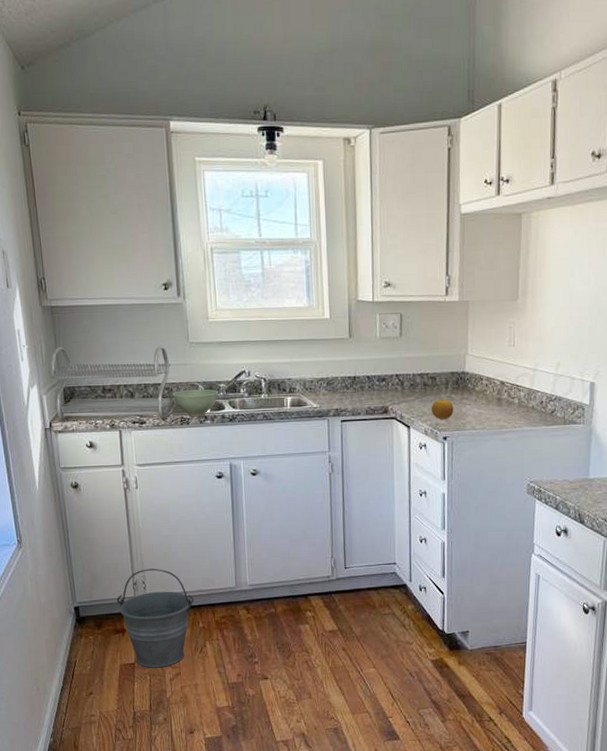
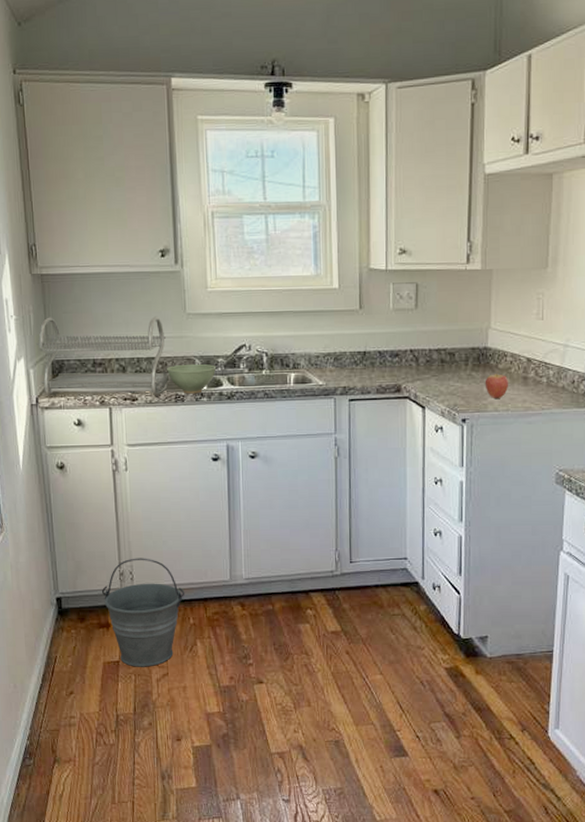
fruit: present [431,399,454,419] -> none [448,377,474,399]
fruit: none [463,393,485,418] -> present [485,371,509,398]

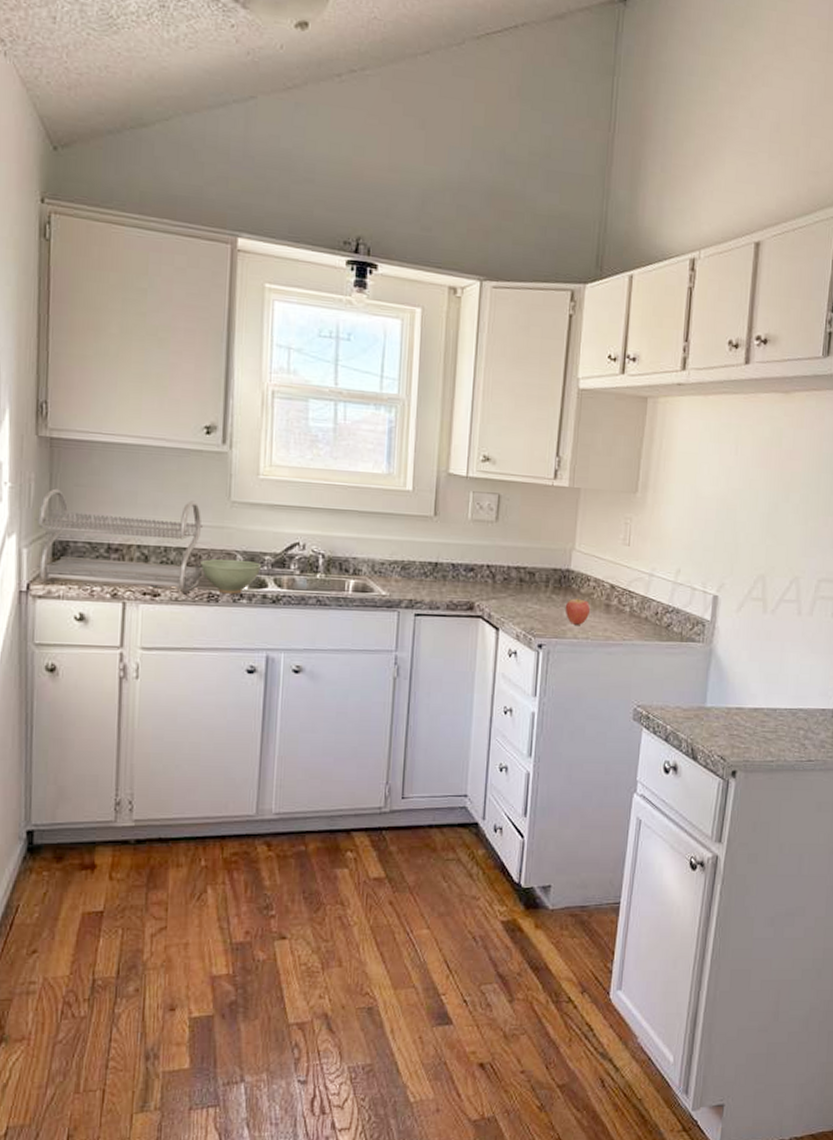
bucket: present [101,558,185,667] -> none [88,784,198,919]

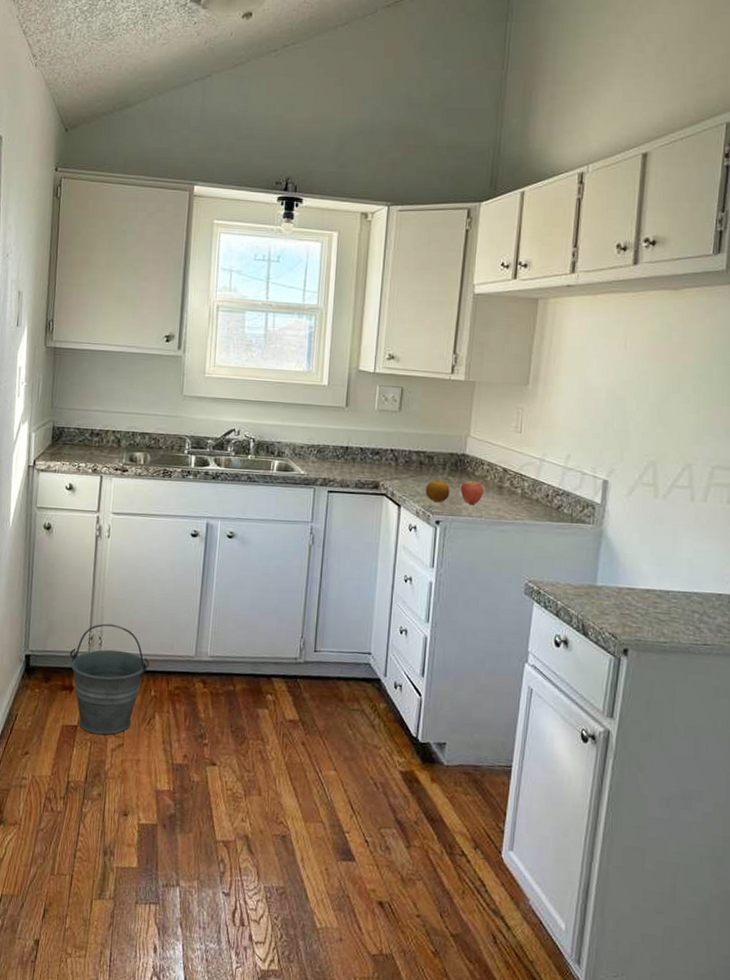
dish rack: present [35,488,203,593] -> none [40,386,161,470]
bucket: none [88,784,198,919] -> present [69,623,150,736]
bowl: present [200,559,262,594] -> none [158,442,206,471]
fruit: none [526,599,554,623] -> present [425,480,450,502]

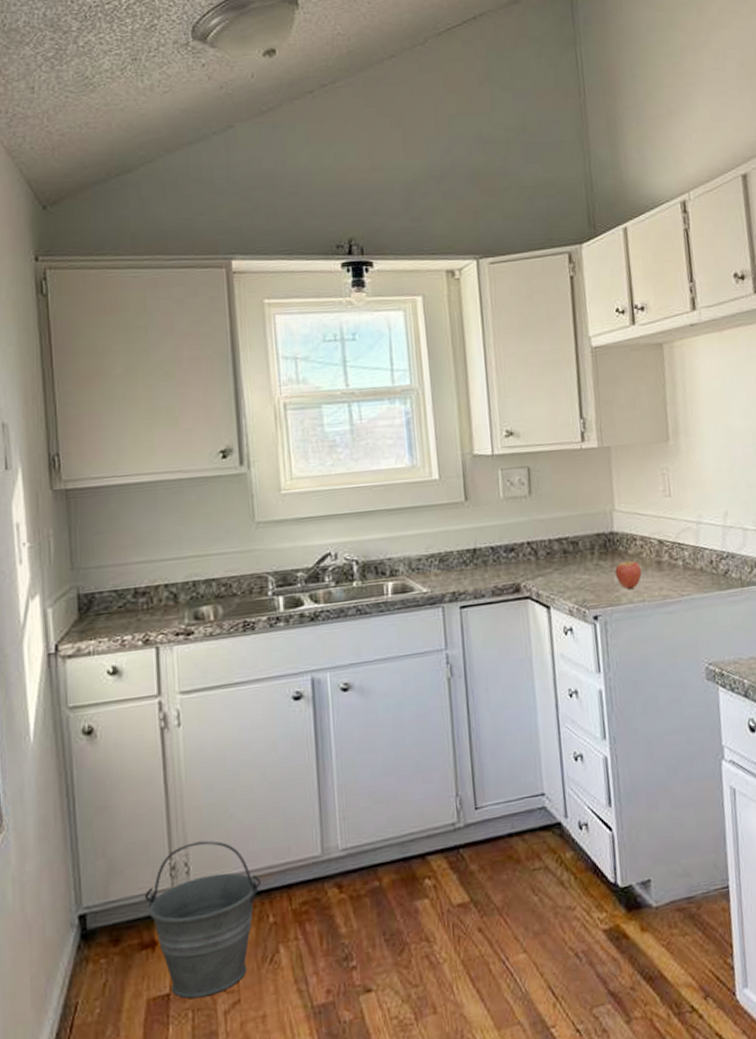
fruit: present [425,480,450,502] -> none [574,568,604,594]

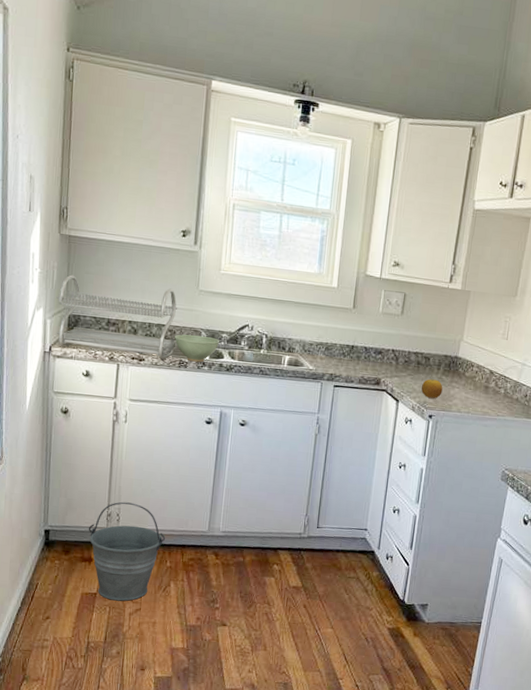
dish rack: none [57,528,235,643] -> present [56,275,177,360]
bowl: none [232,581,296,620] -> present [175,334,220,363]
fruit: none [574,568,604,594] -> present [421,379,443,399]
fruit: present [614,557,642,589] -> none [452,378,473,402]

